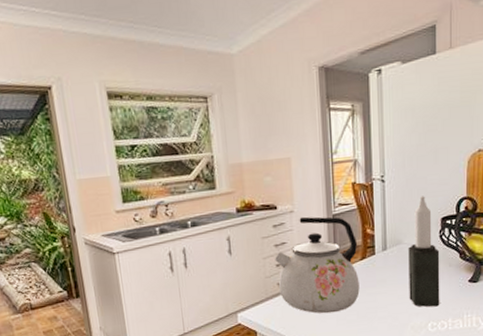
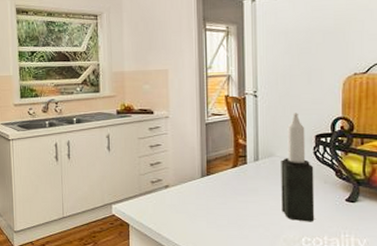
kettle: present [275,216,360,314] -> none [149,122,231,215]

